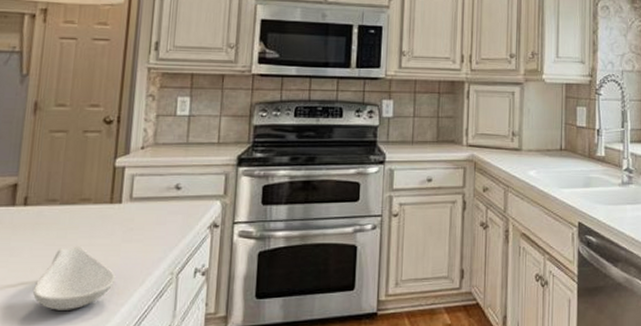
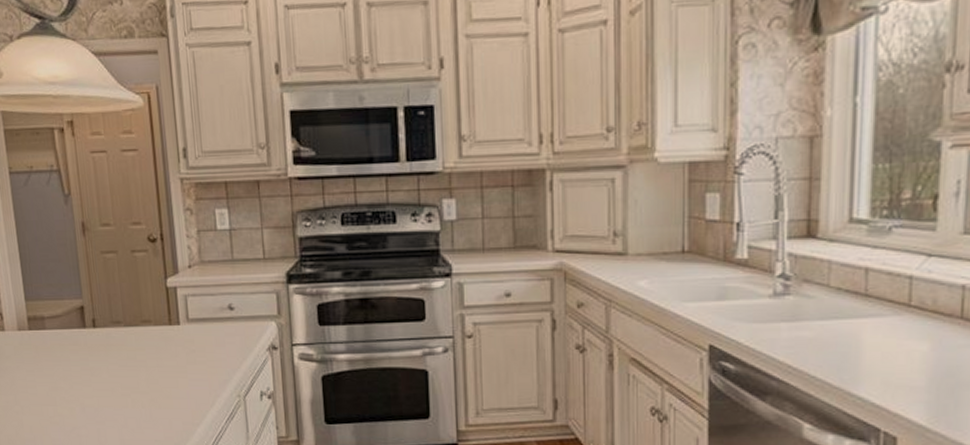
spoon rest: present [32,245,116,310] -> none [116,366,188,428]

